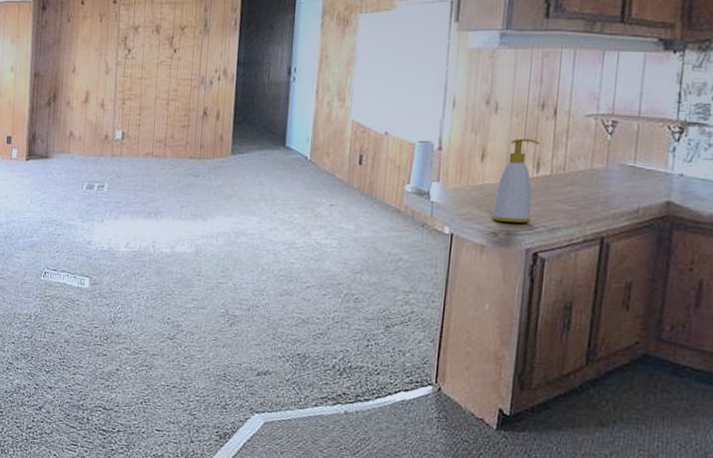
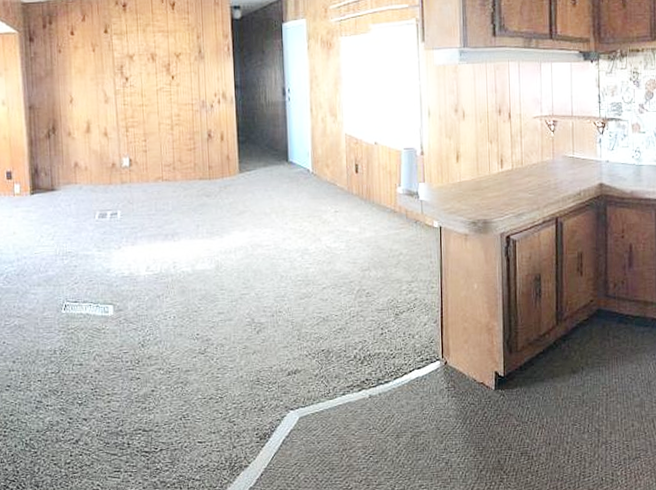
soap bottle: present [491,138,540,223] -> none [470,140,501,212]

